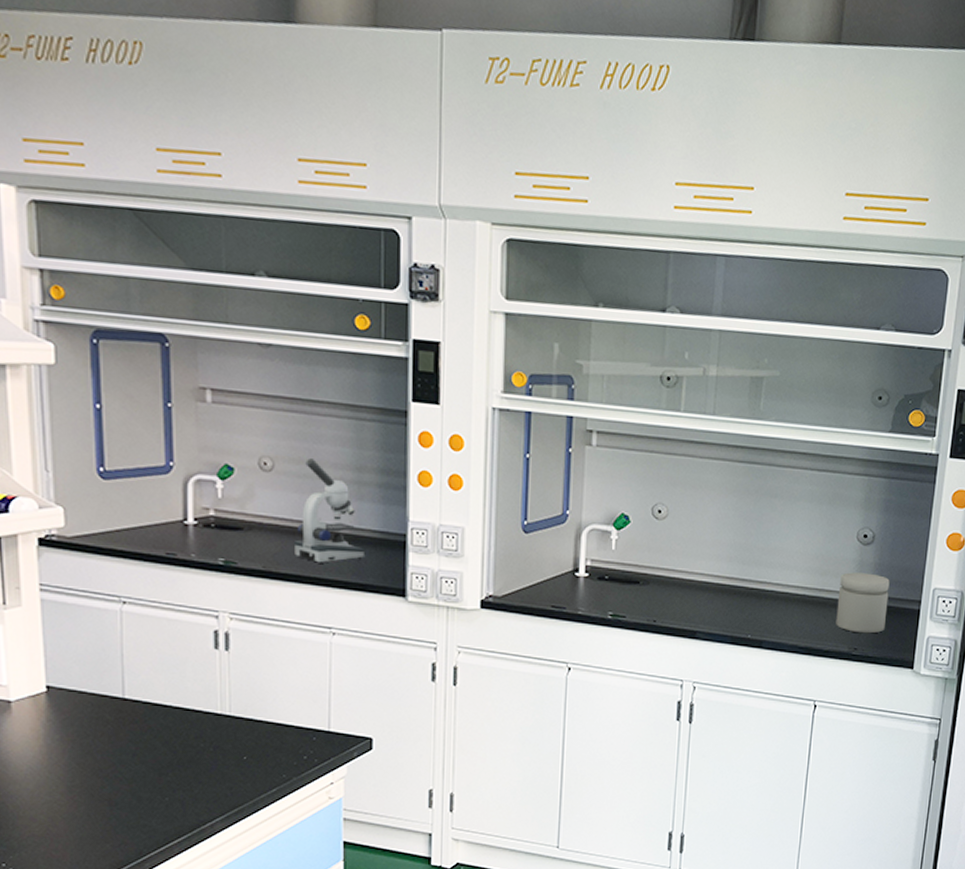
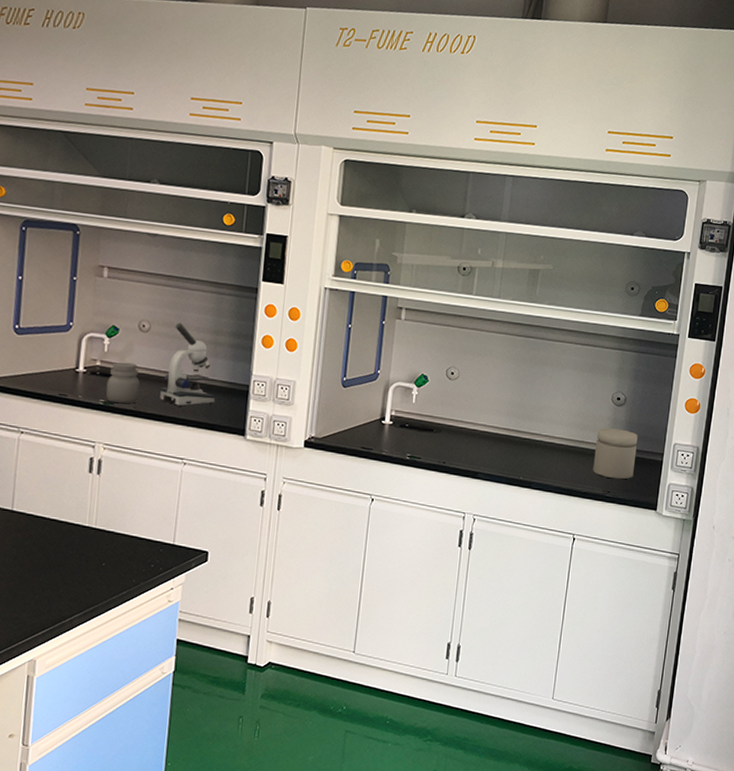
jar: none [225,510,268,563] -> present [105,362,141,404]

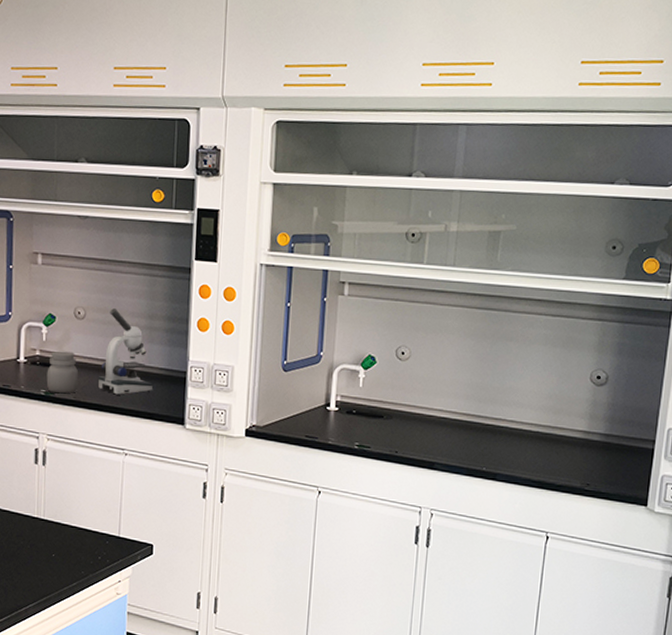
jar: present [593,428,638,480] -> none [568,411,623,471]

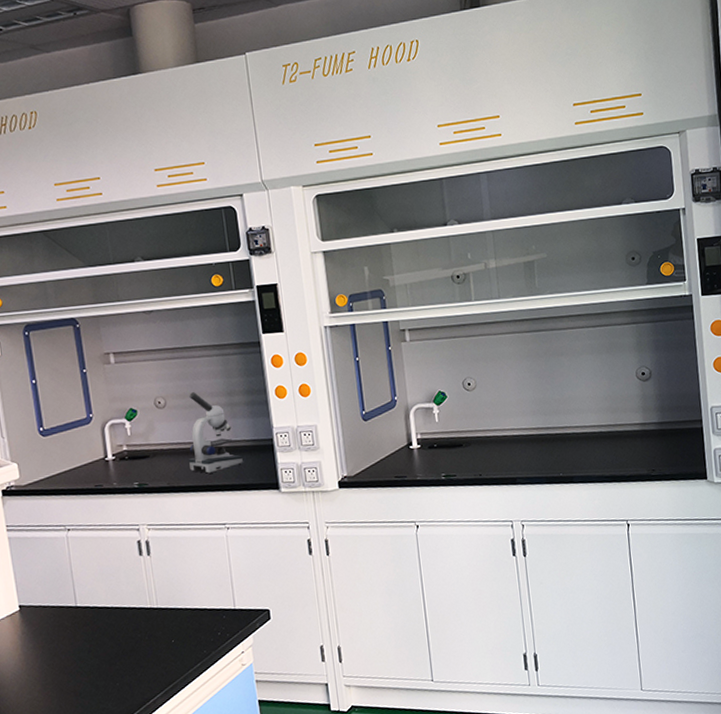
jar: present [46,351,79,394] -> none [136,440,171,484]

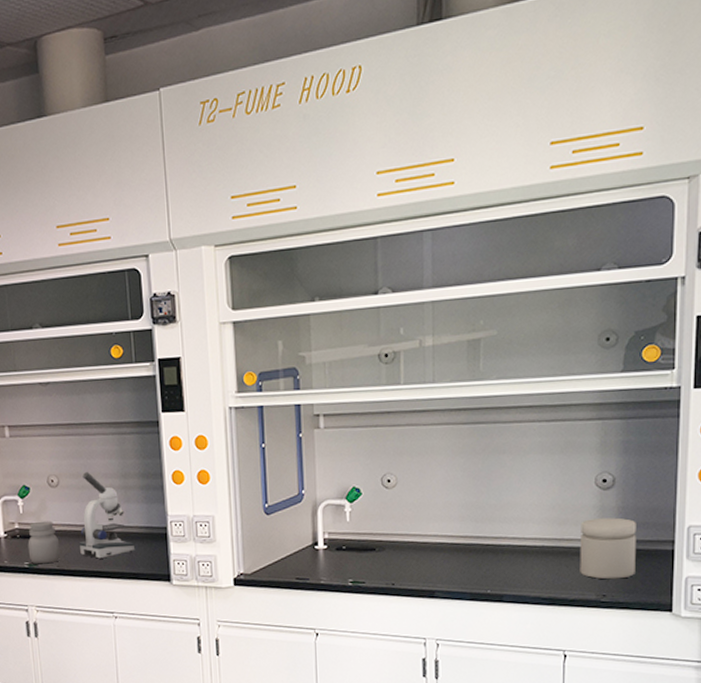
jar: none [136,440,171,484] -> present [27,521,61,565]
jar: none [628,403,675,457] -> present [579,517,637,580]

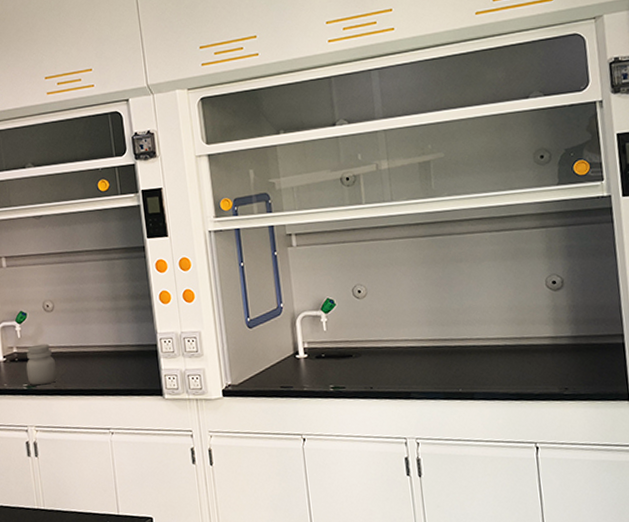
microscope: present [78,472,134,560] -> none [74,296,127,379]
jar: present [579,517,637,580] -> none [537,315,592,374]

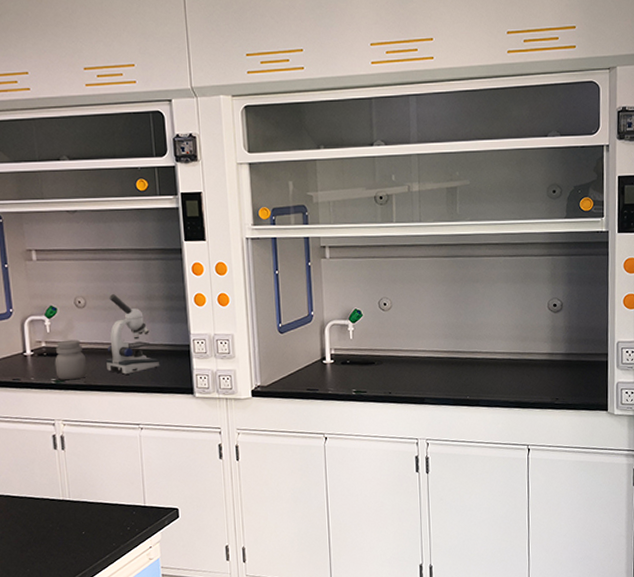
microscope: none [74,296,127,379] -> present [105,294,159,376]

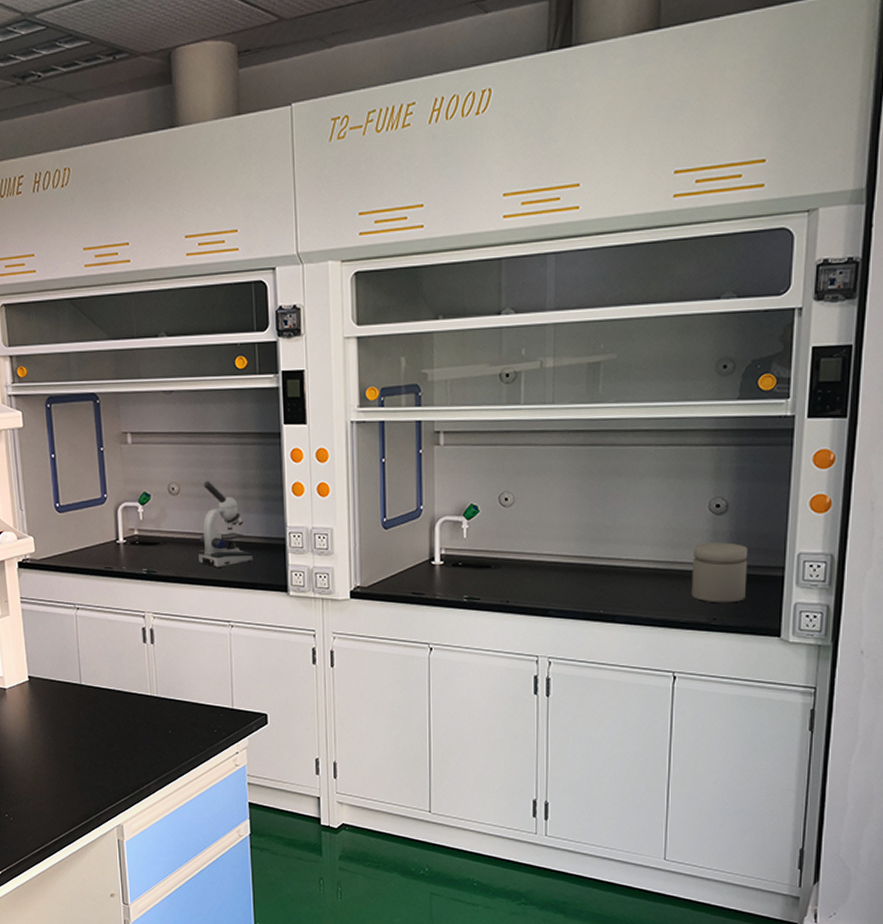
jar: present [54,339,88,381] -> none [146,528,179,571]
jar: none [537,335,580,386] -> present [691,542,748,603]

